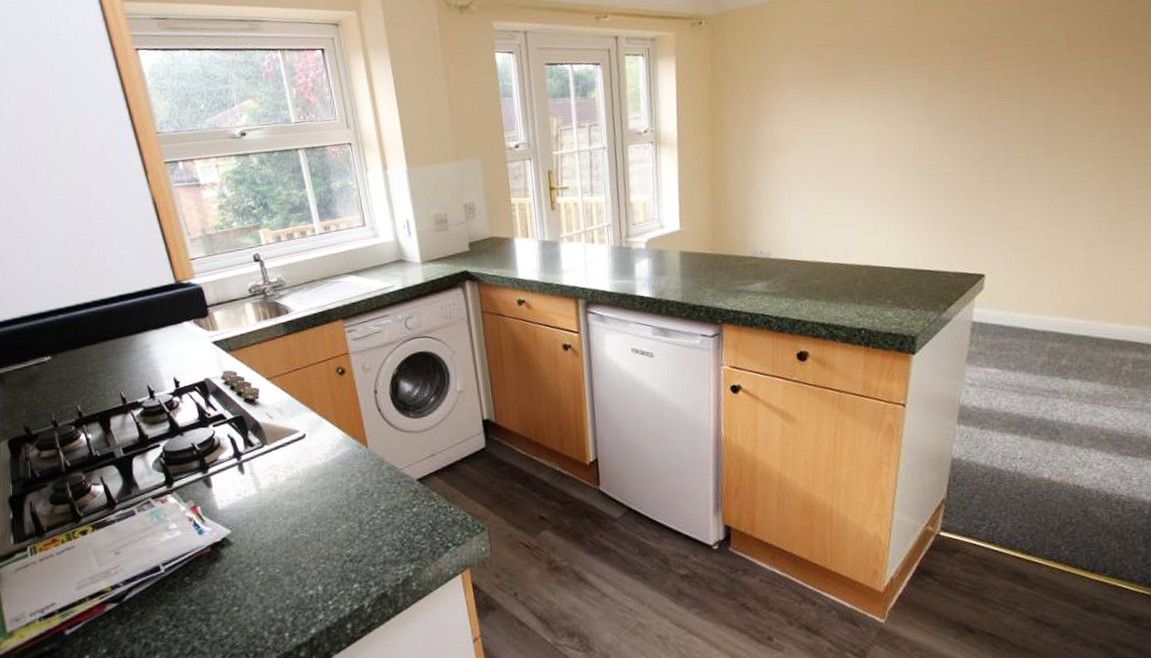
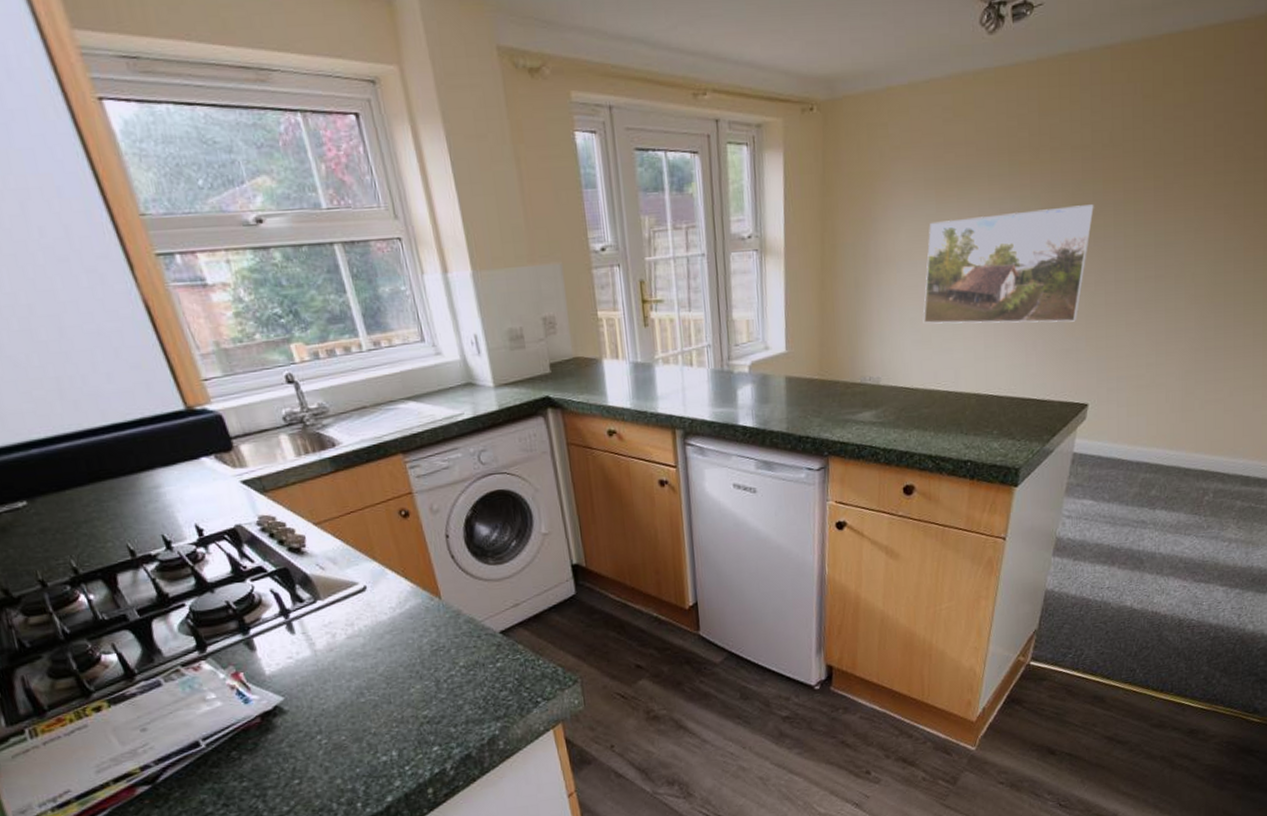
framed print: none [810,90,977,202] -> present [923,204,1094,324]

